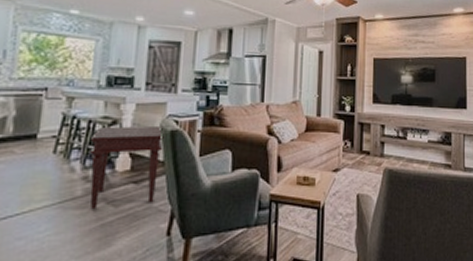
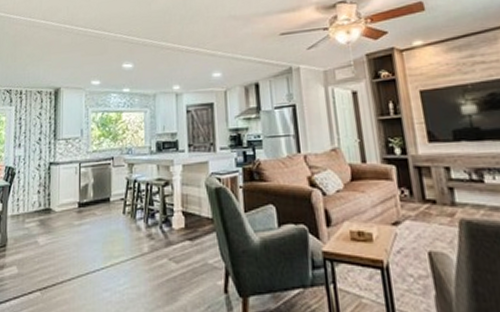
side table: present [90,125,164,210] -> none [150,184,210,266]

